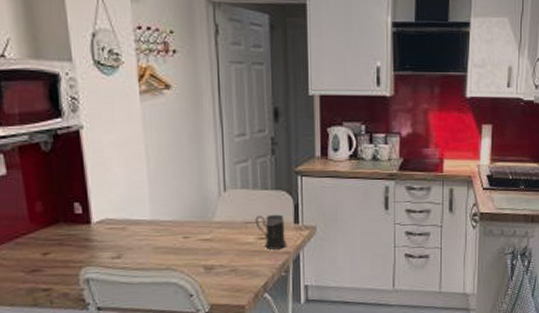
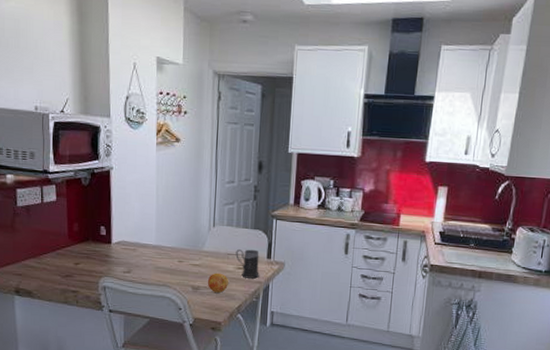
fruit: none [222,246,251,271] -> present [207,273,229,293]

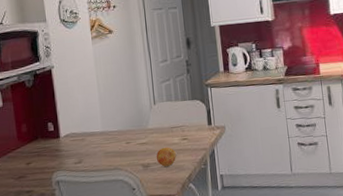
mug: present [235,249,260,279] -> none [178,119,204,148]

